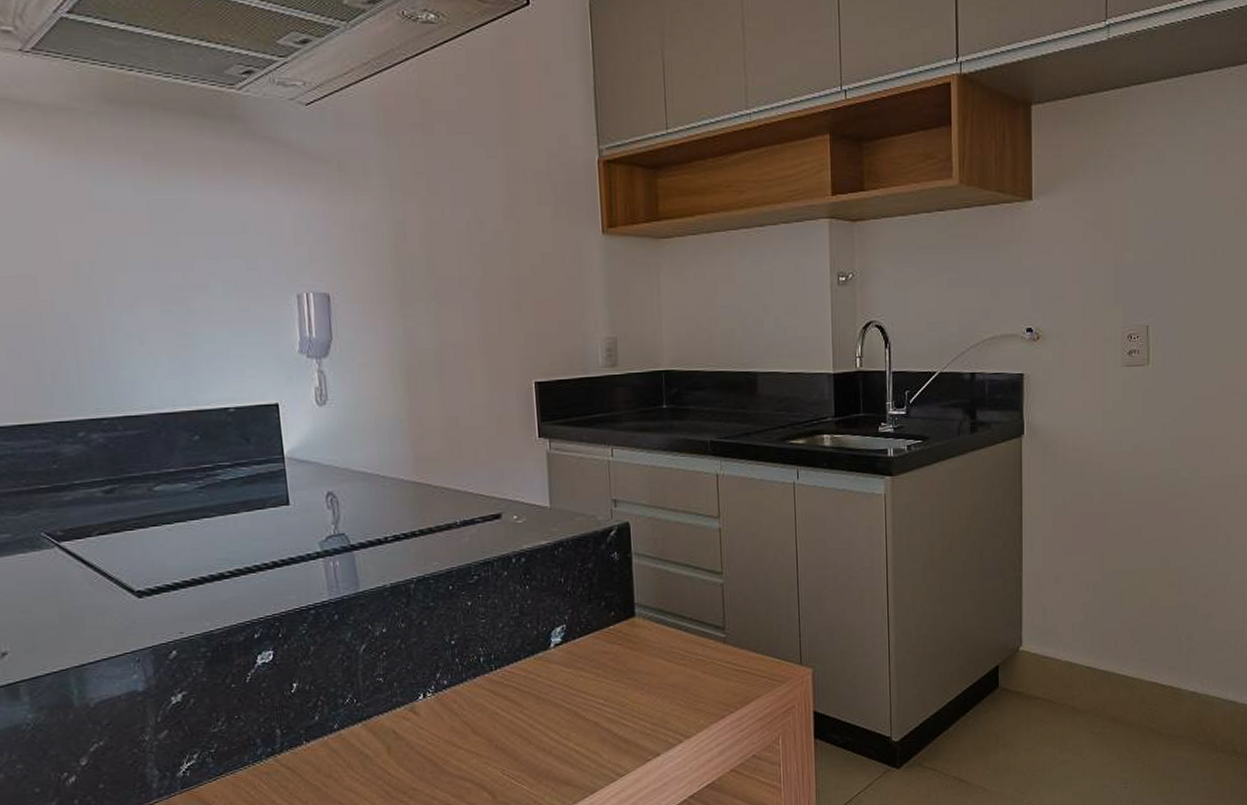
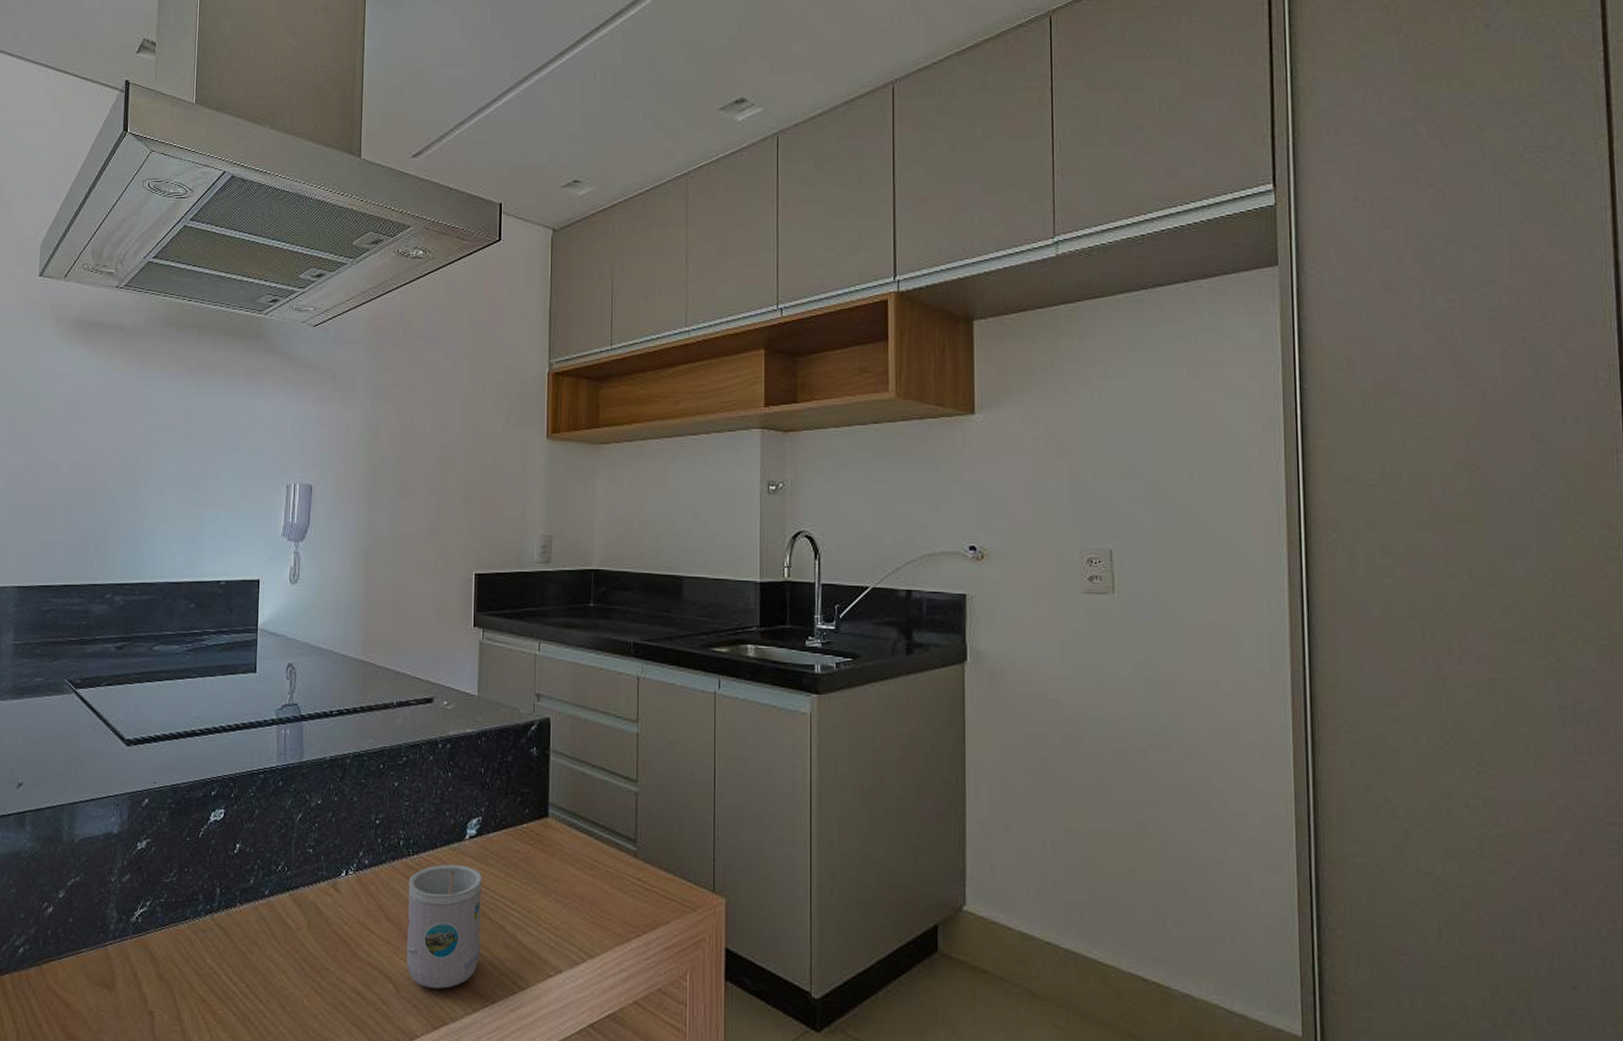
mug: none [493,672,577,789] -> present [406,864,482,989]

